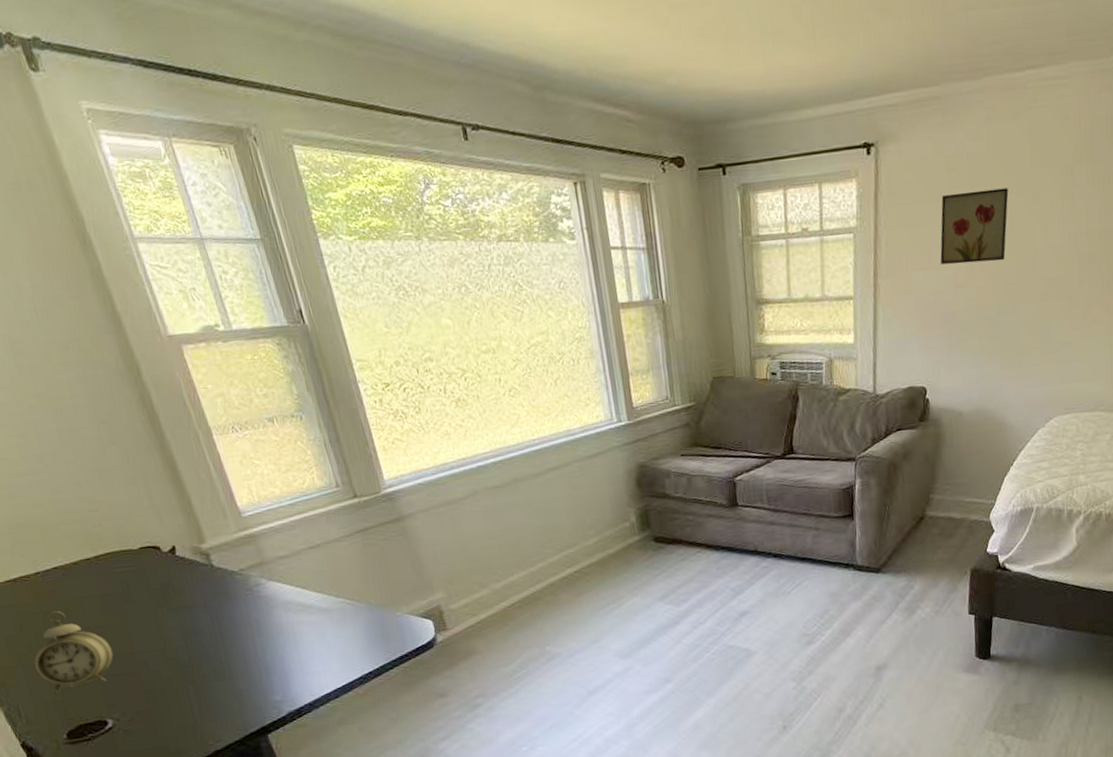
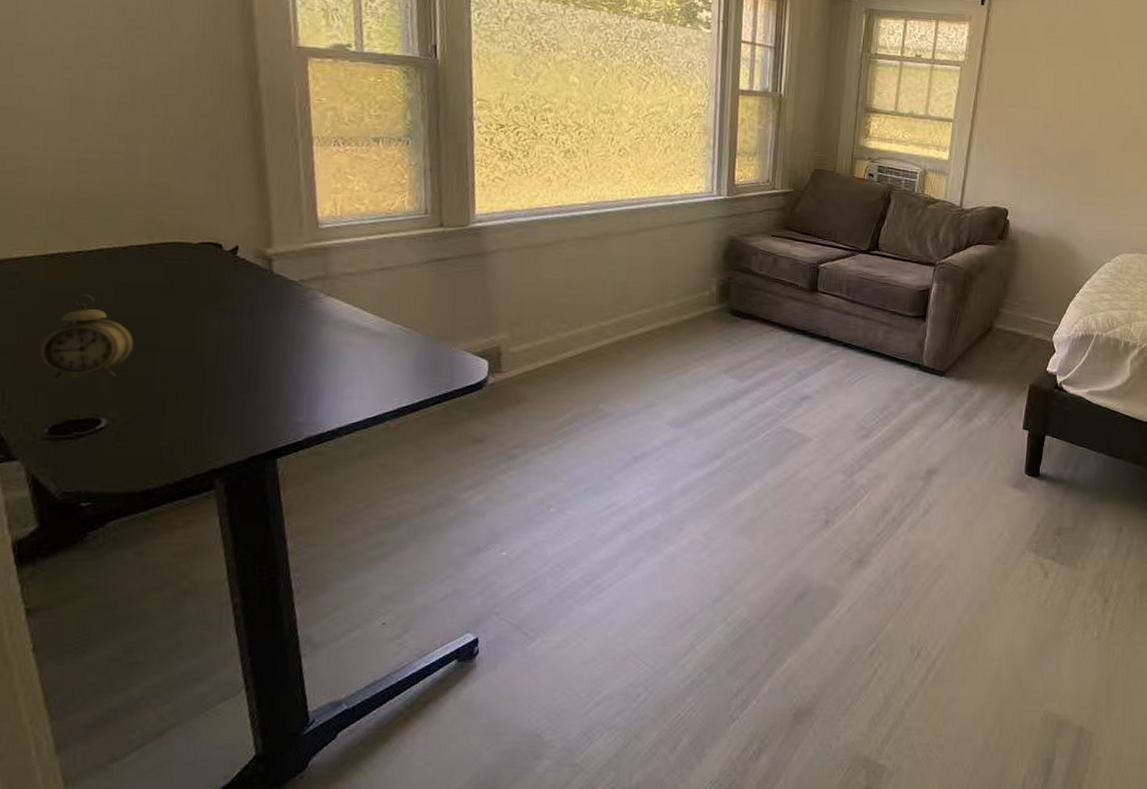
wall art: present [940,188,1009,265] -> none [1034,49,1098,111]

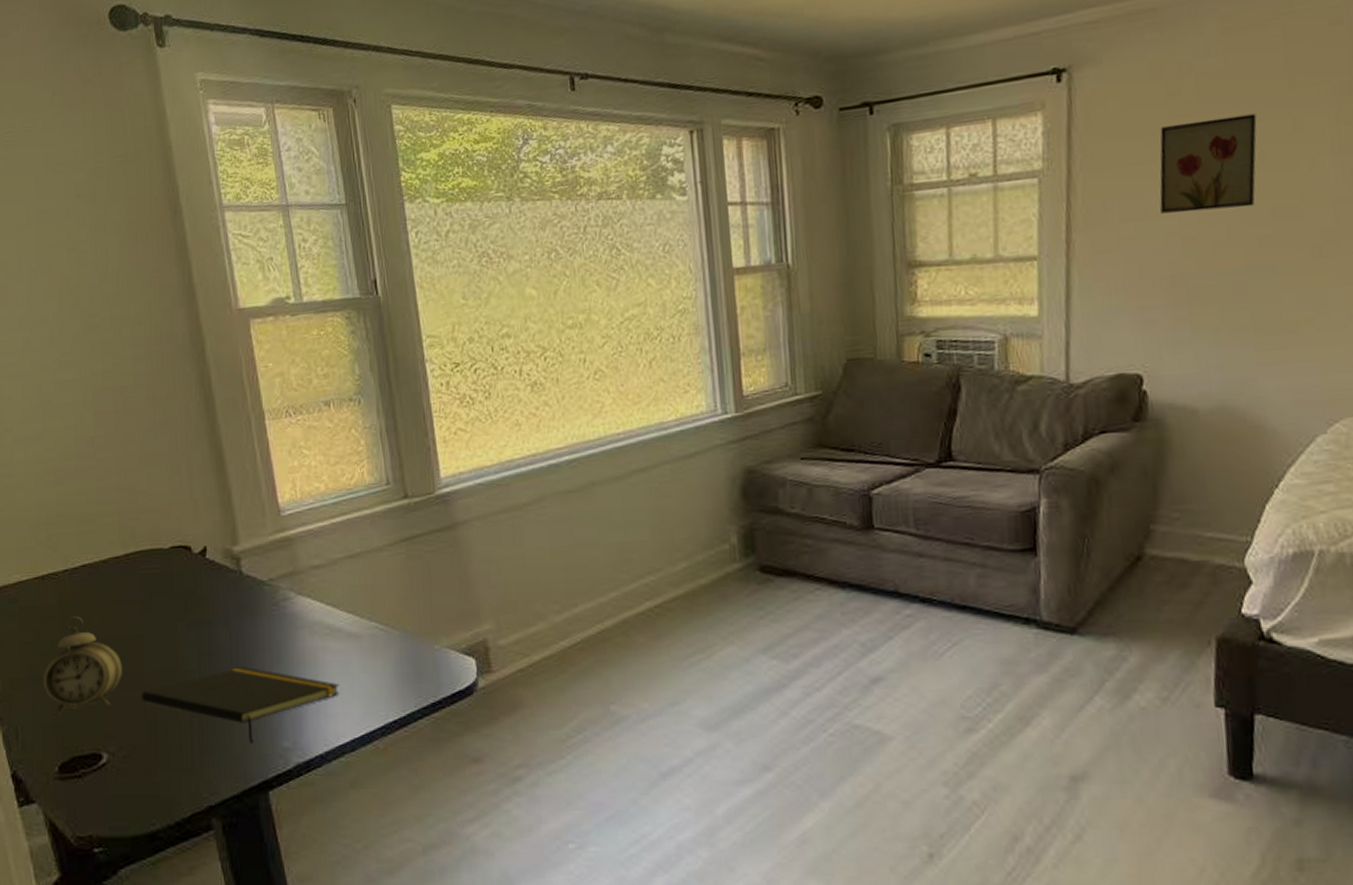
notepad: none [151,352,359,418] -> present [141,667,340,745]
wall art: none [1034,49,1098,111] -> present [1159,113,1257,214]

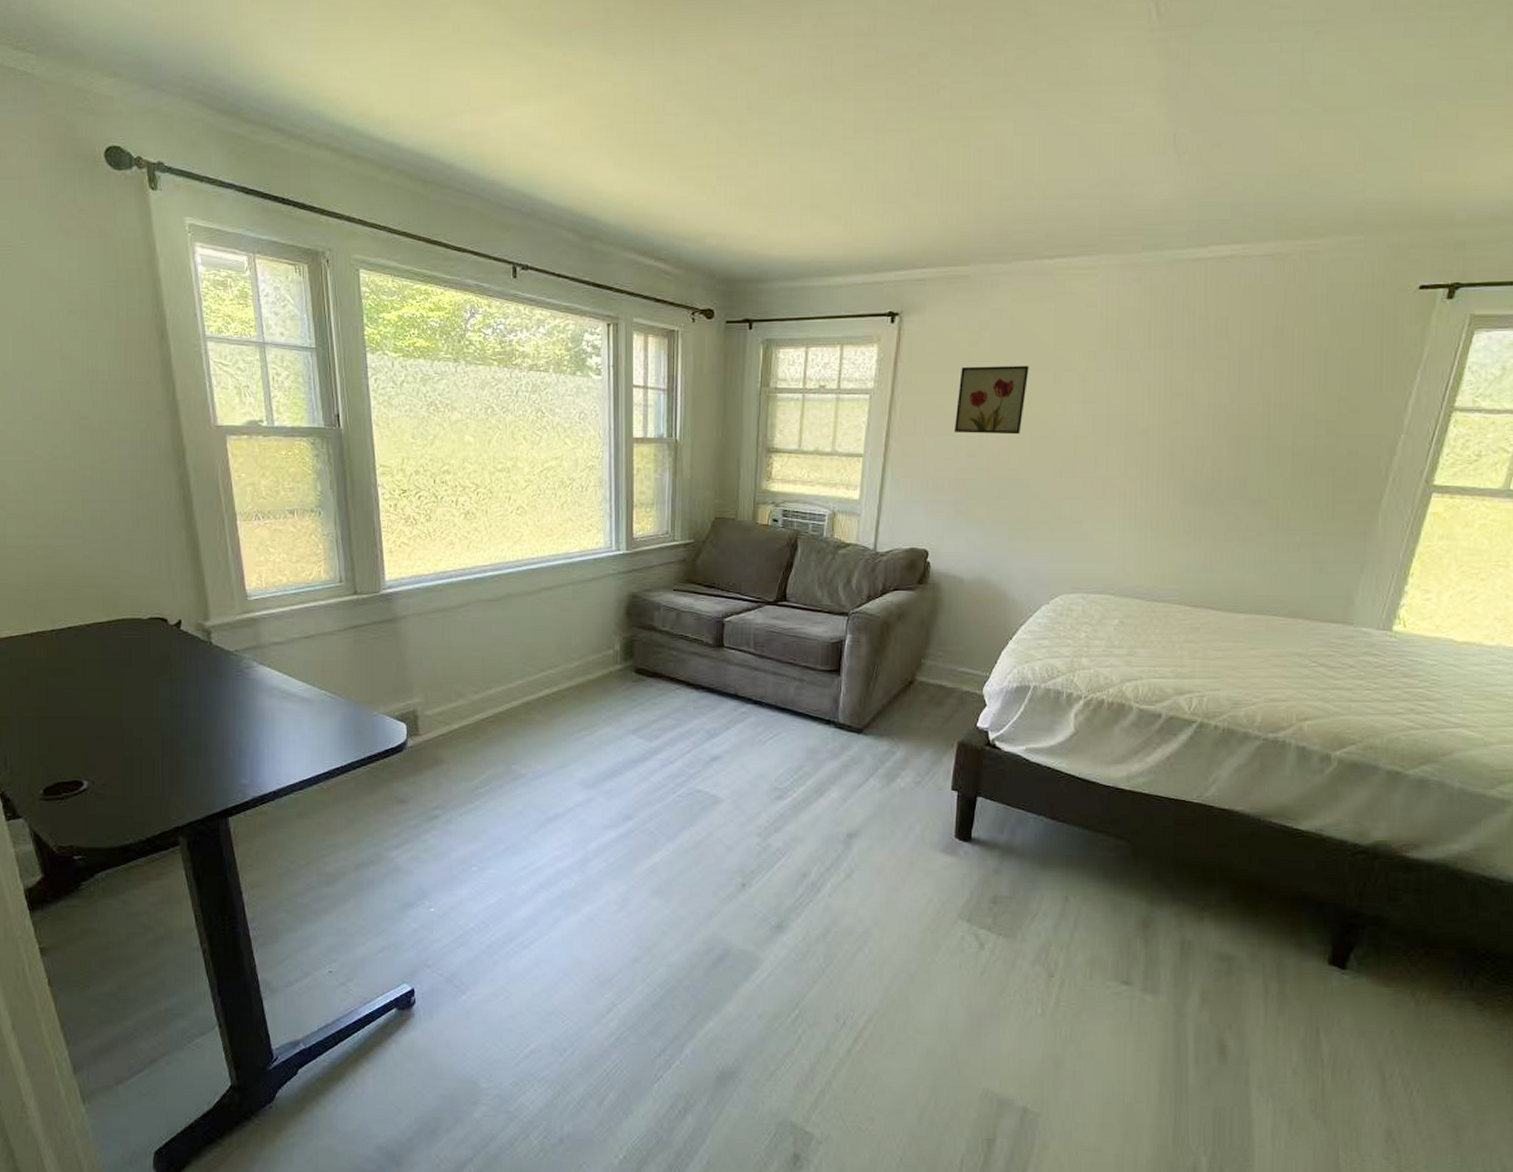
alarm clock: present [42,616,122,717] -> none [30,669,103,749]
notepad: present [141,667,340,745] -> none [120,719,292,780]

